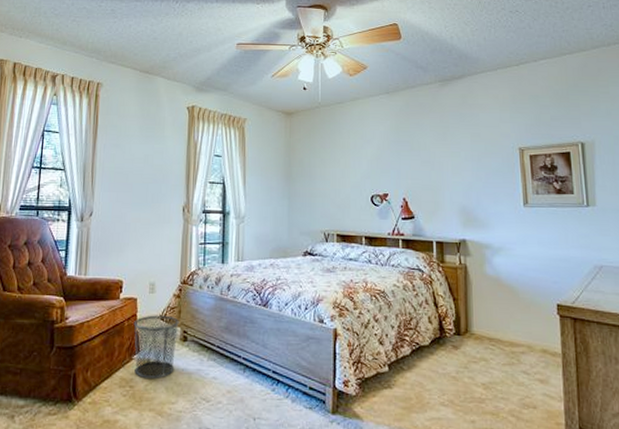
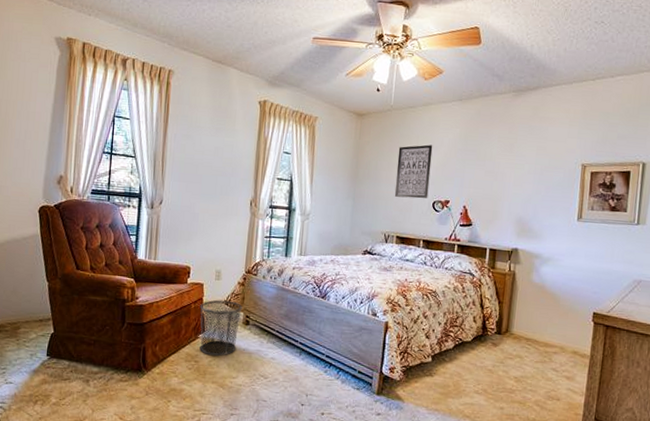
wall art: none [330,138,366,194] -> present [394,144,433,199]

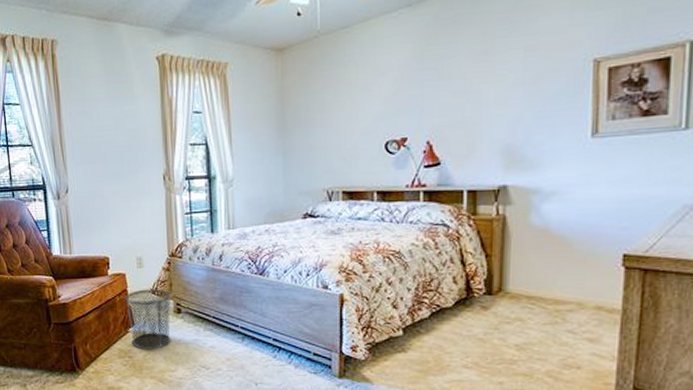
wall art: present [394,144,433,199] -> none [333,71,378,144]

